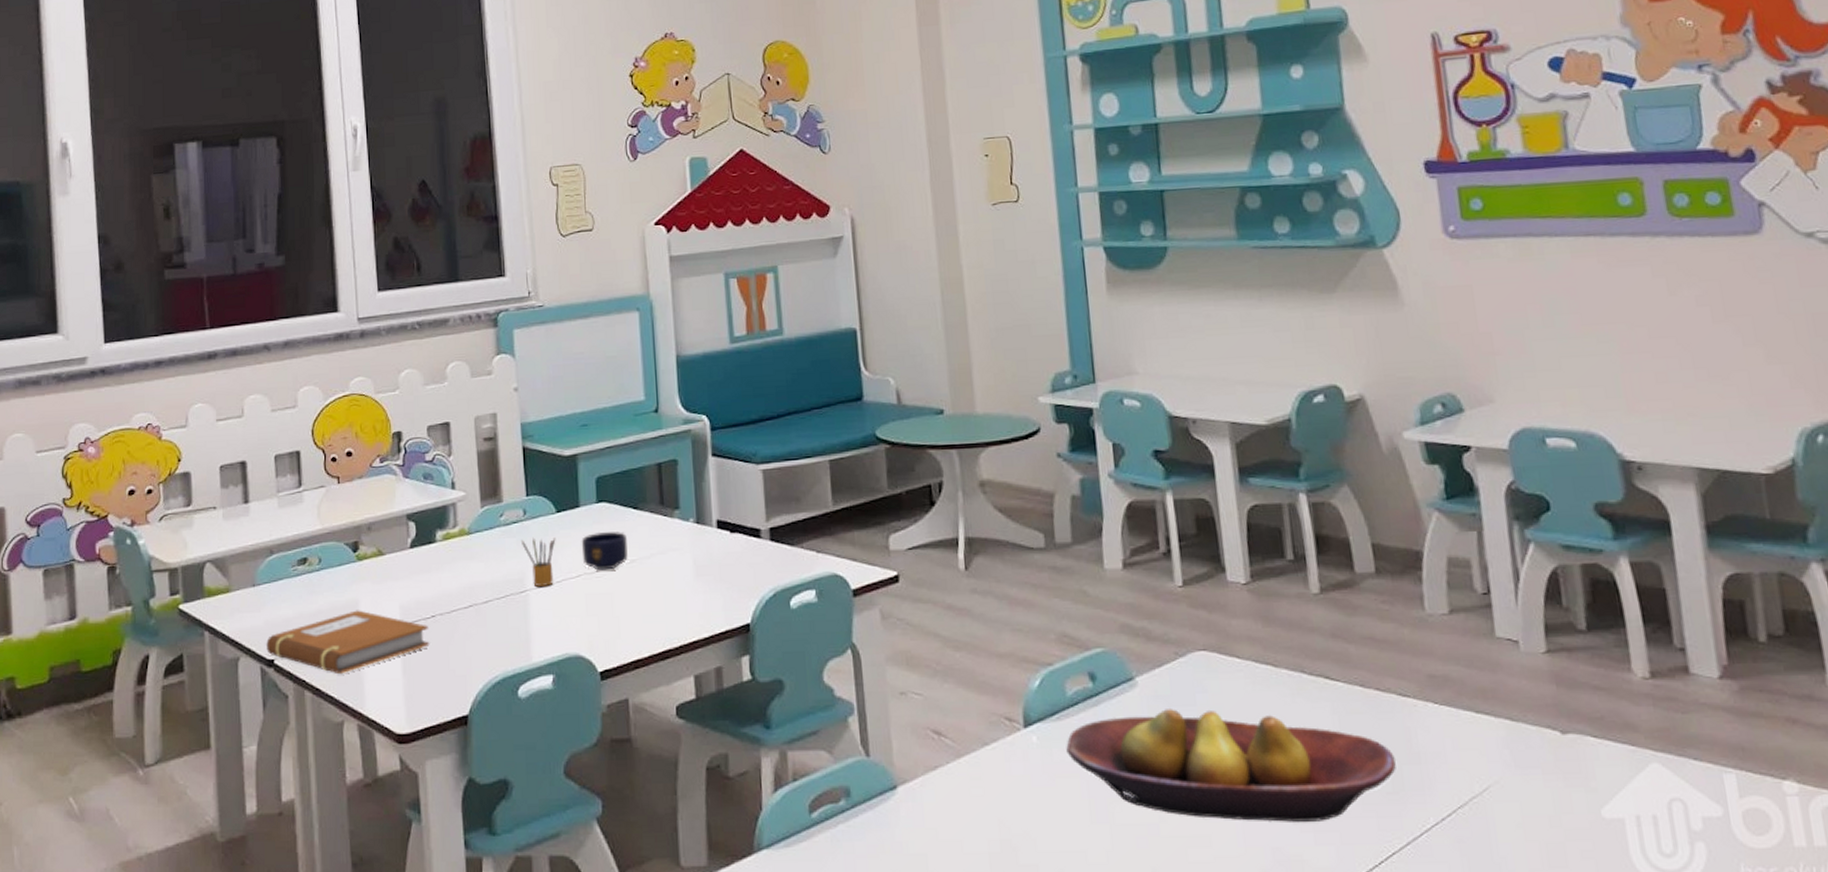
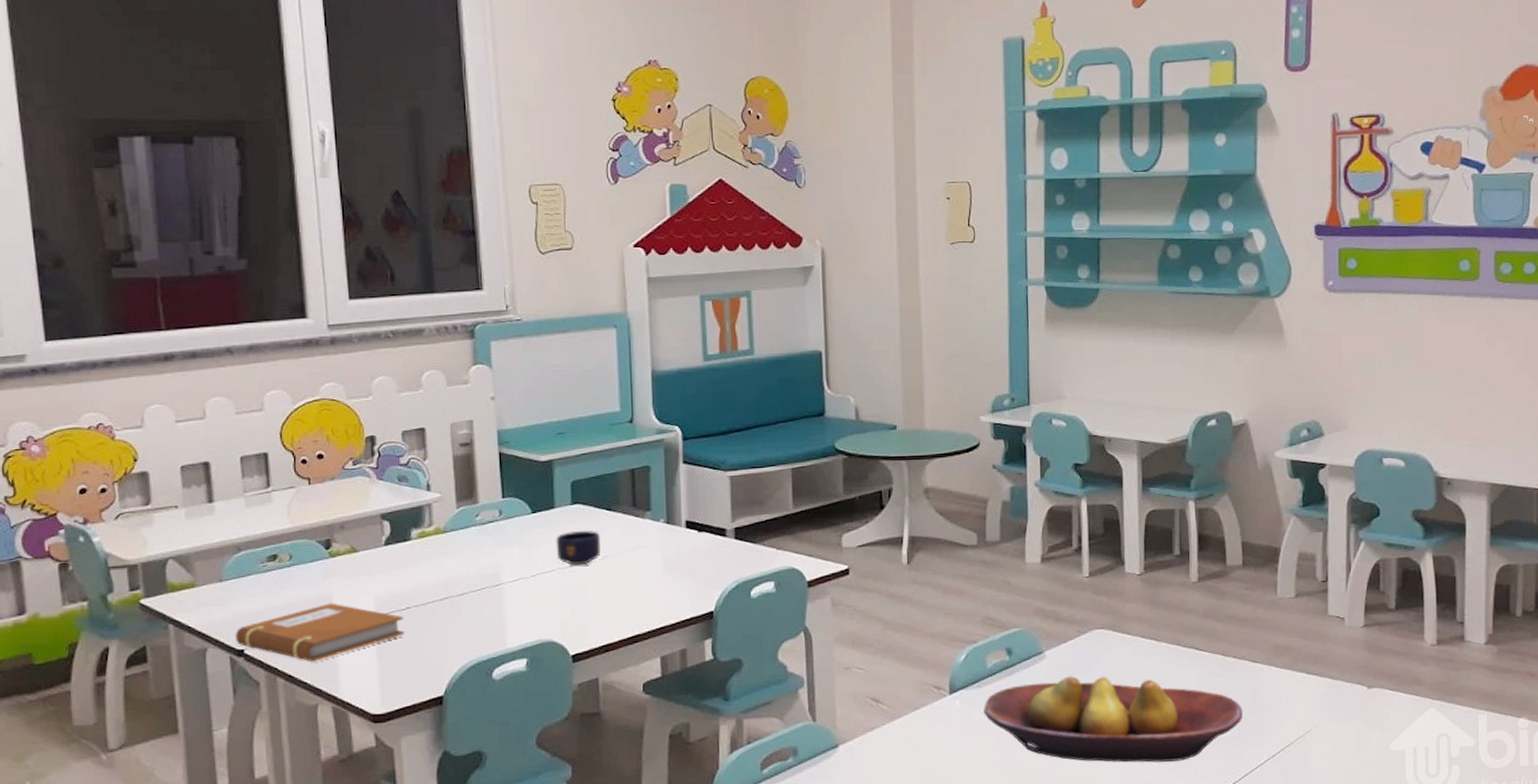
pencil box: present [522,537,556,587] -> none [497,535,531,580]

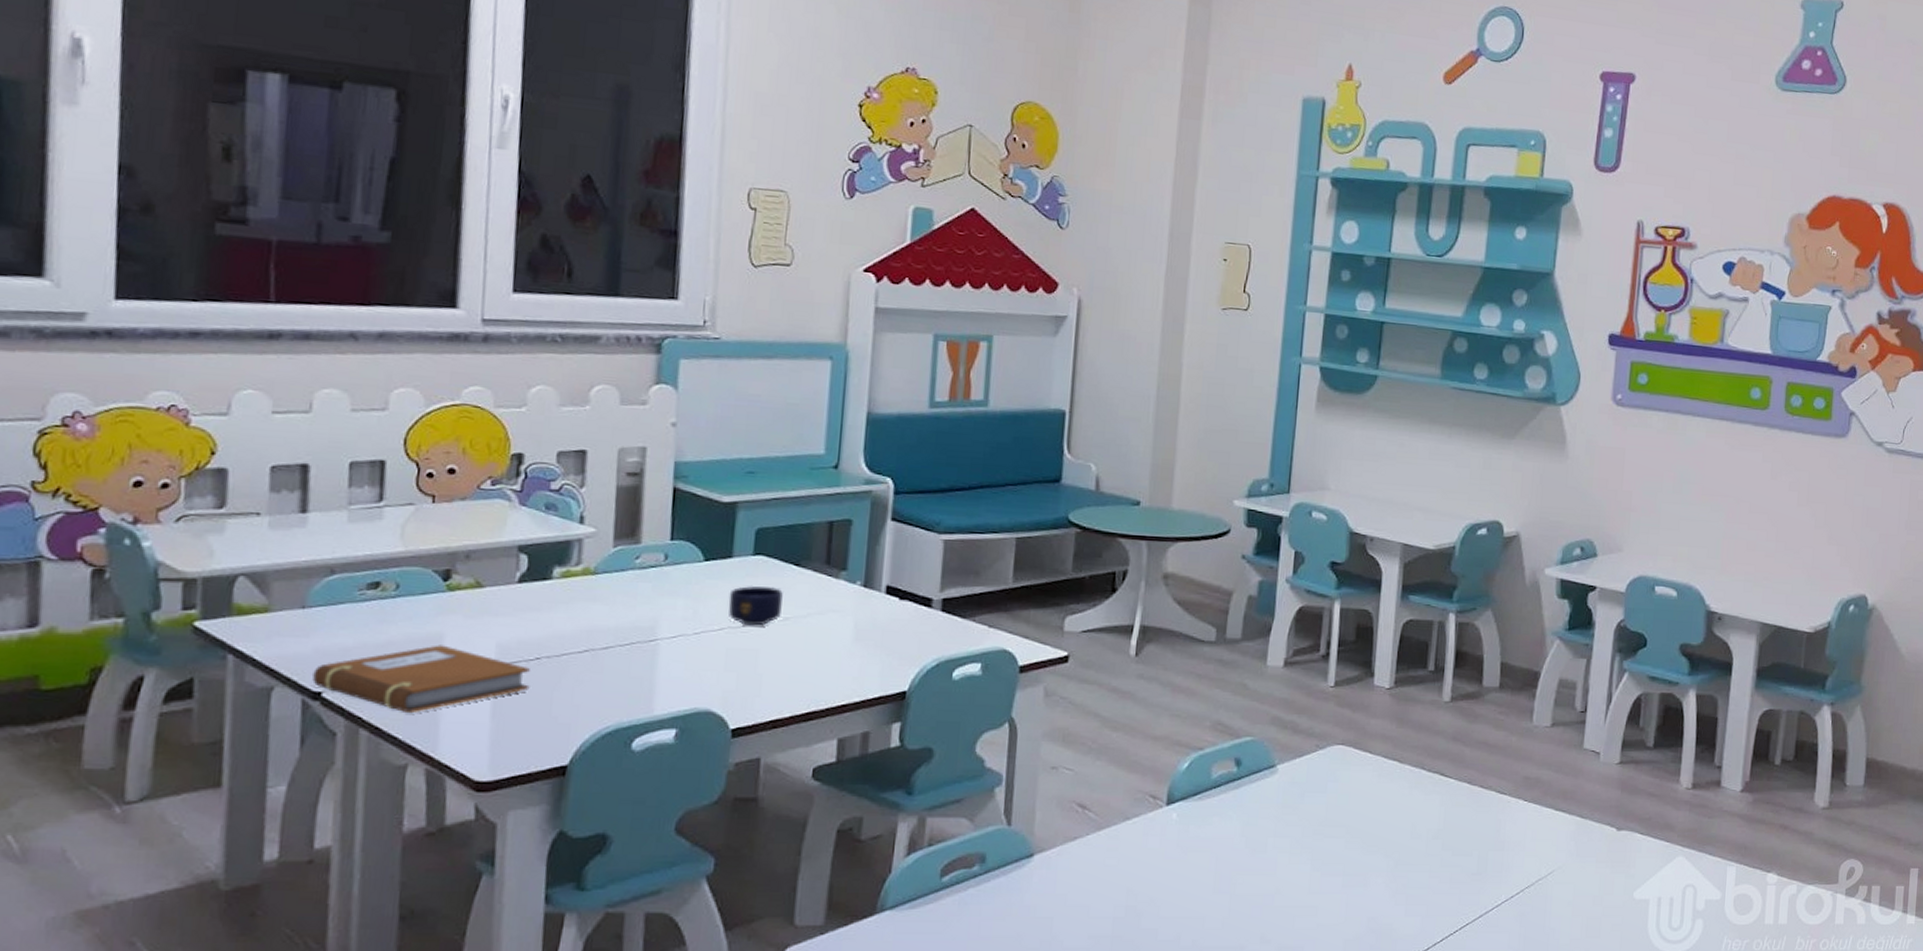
fruit bowl: present [983,676,1243,763] -> none [1202,794,1484,896]

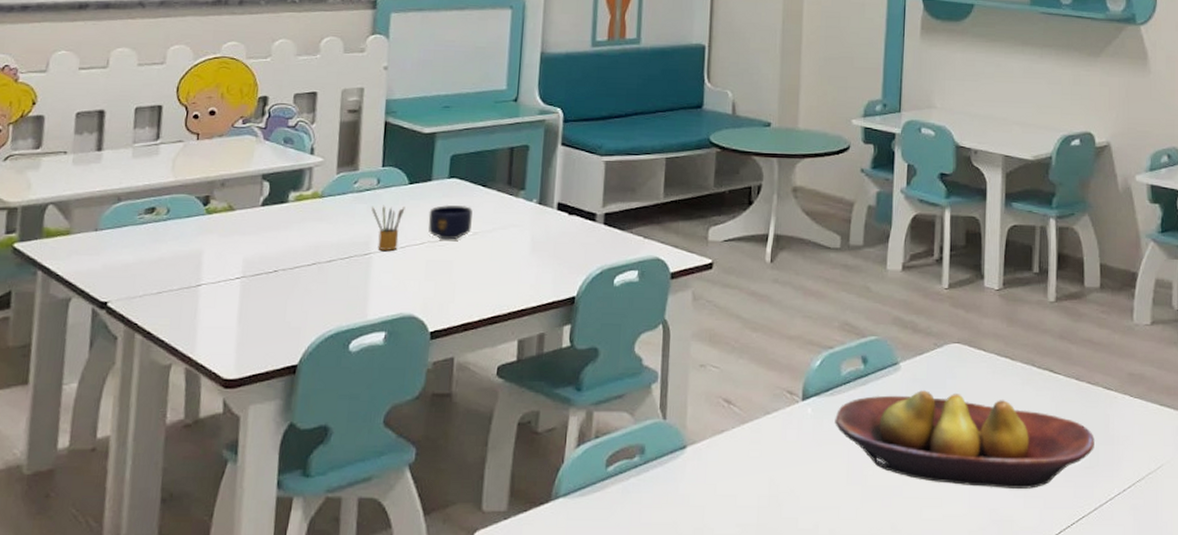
notebook: present [312,645,530,714] -> none [101,260,269,320]
pencil box: none [658,584,700,637] -> present [372,205,405,251]
fruit bowl: none [1202,794,1484,896] -> present [835,390,1095,489]

